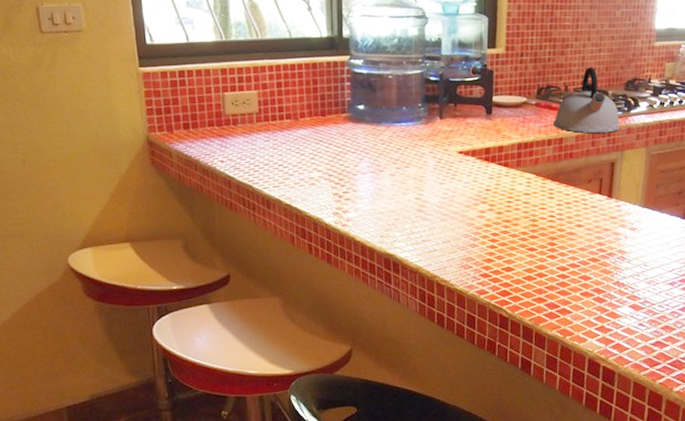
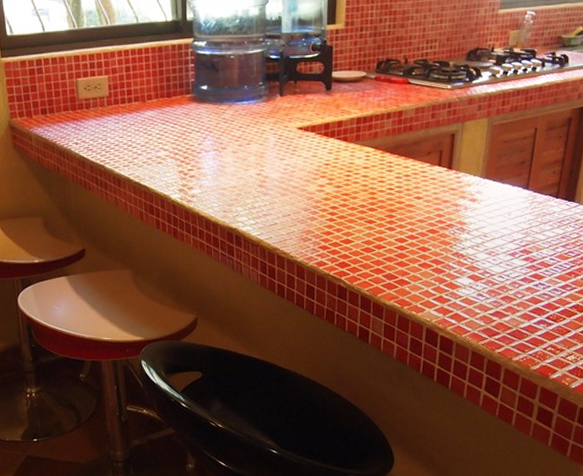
kettle: present [553,67,620,133] -> none [392,38,461,105]

